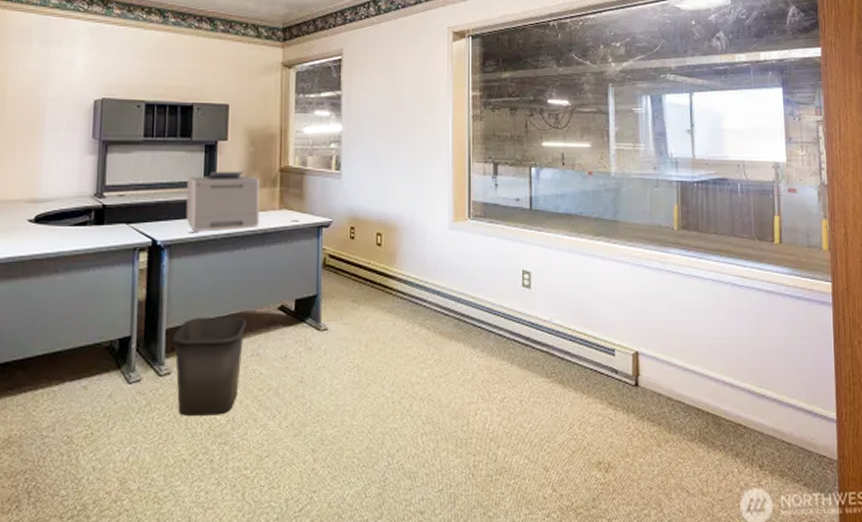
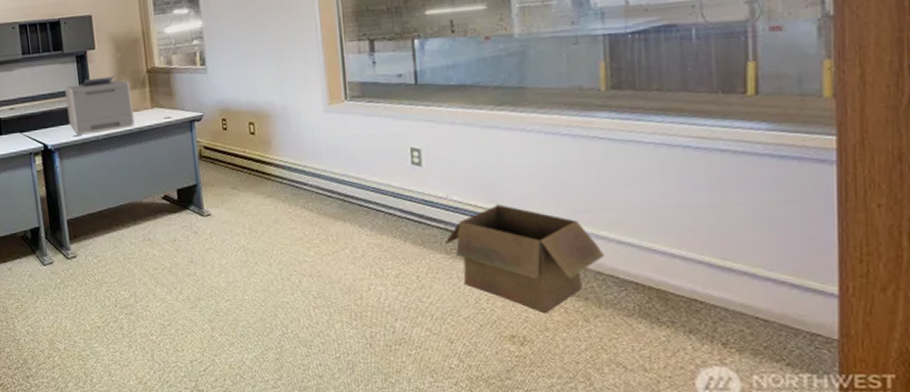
waste bin: present [172,316,247,416] -> none [73,207,136,291]
box: none [546,330,674,439] -> present [444,204,605,314]

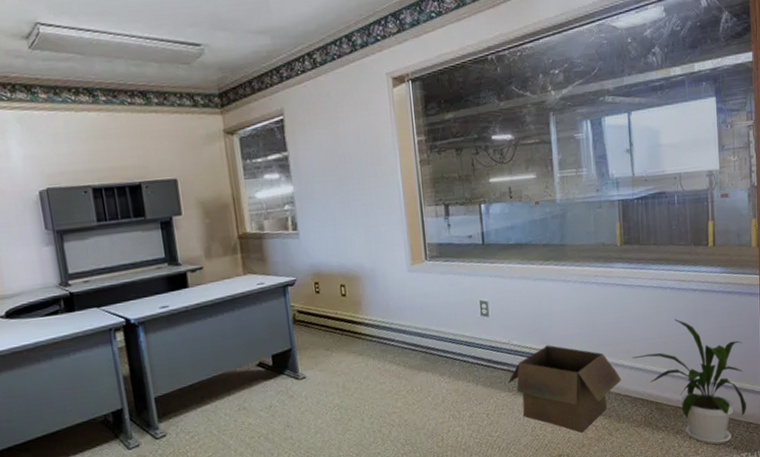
printer: present [65,76,135,135] -> none [148,243,227,306]
house plant: none [621,185,811,357] -> present [632,318,747,445]

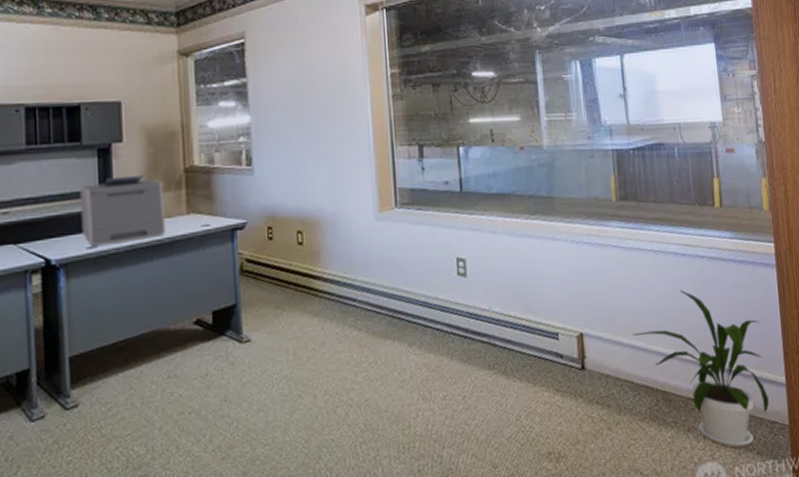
printer: none [148,243,227,306] -> present [80,174,166,247]
box: present [508,345,622,433] -> none [488,314,622,426]

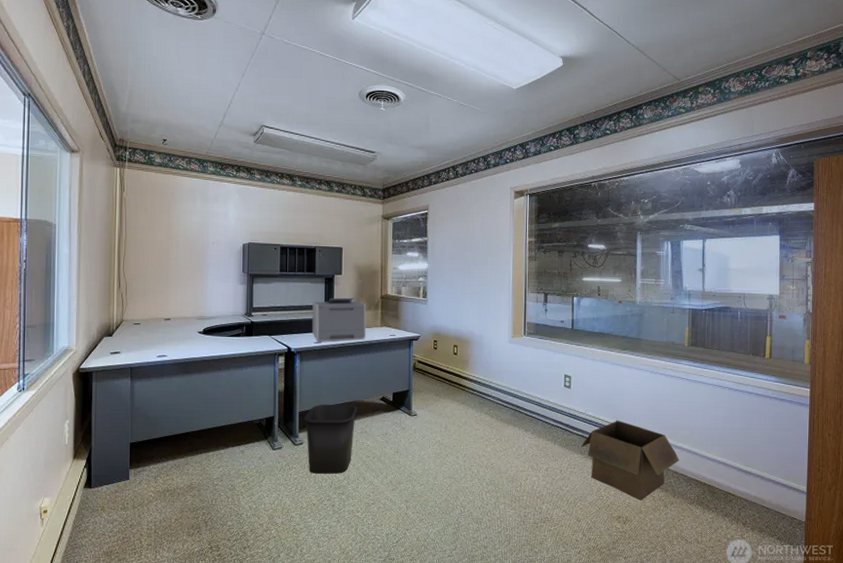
waste bin: none [76,336,161,451] -> present [303,404,358,474]
box: none [488,314,622,426] -> present [581,420,680,501]
house plant: present [633,289,770,448] -> none [690,415,792,534]

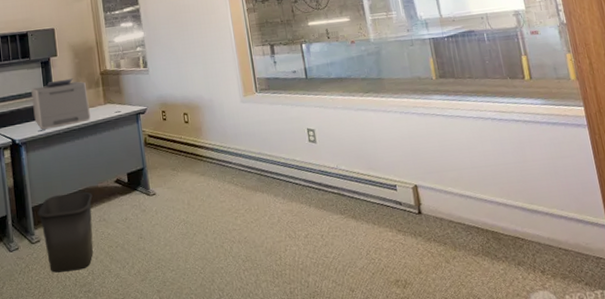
box: present [581,420,680,501] -> none [339,171,453,259]

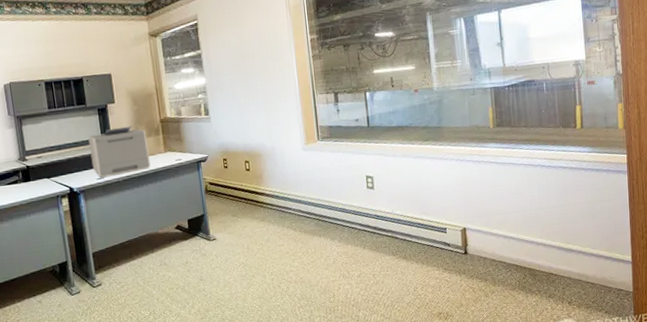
waste bin: present [37,191,94,273] -> none [98,237,155,314]

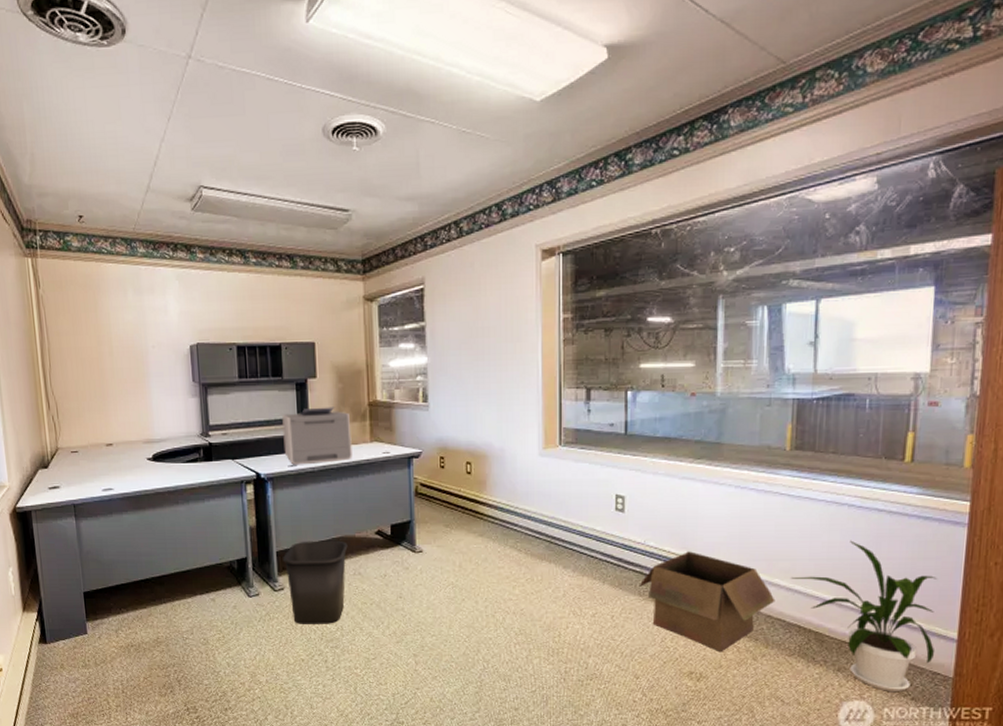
waste bin: none [98,237,155,314] -> present [282,540,348,624]
box: none [392,215,497,294] -> present [639,551,775,653]
house plant: none [506,193,617,309] -> present [791,540,937,693]

